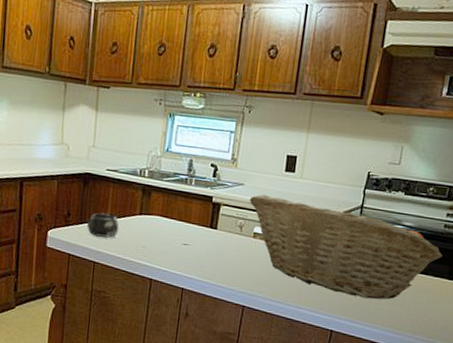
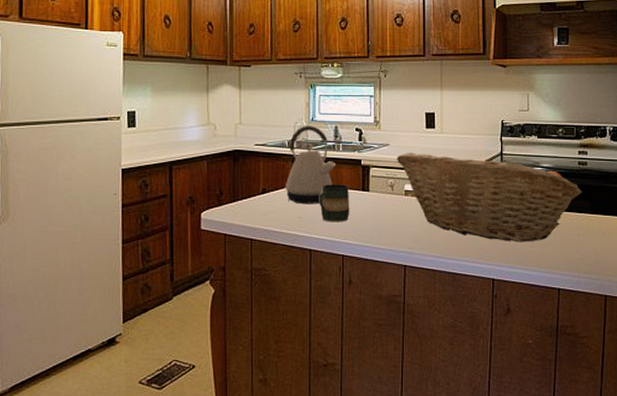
mug: present [86,213,119,238] -> none [240,188,273,214]
kettle: none [132,156,187,236] -> present [285,126,337,204]
mug: none [164,217,197,257] -> present [319,184,350,222]

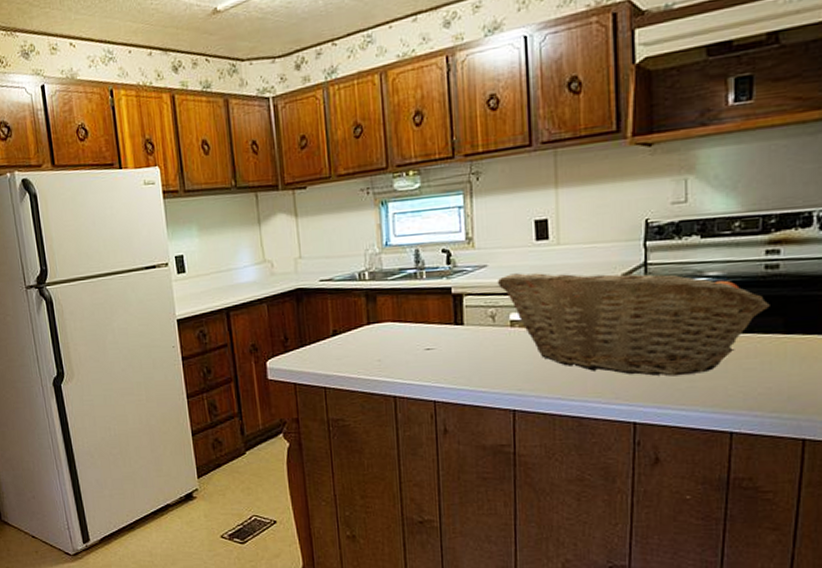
kettle: present [285,126,337,204] -> none [359,252,420,346]
mug: present [319,184,350,222] -> none [401,318,441,364]

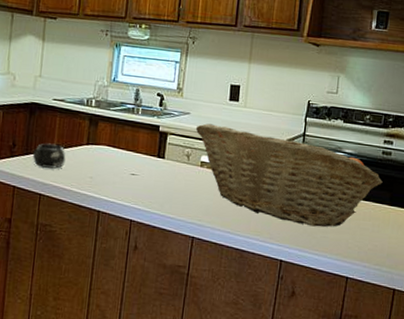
mug: none [308,330,347,359] -> present [32,143,66,169]

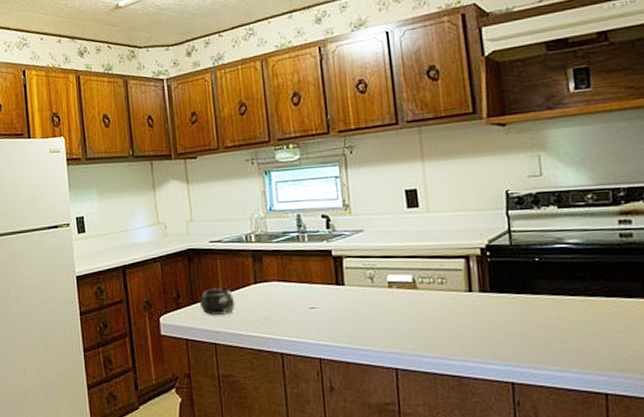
fruit basket: present [195,123,383,227] -> none [373,237,629,338]

